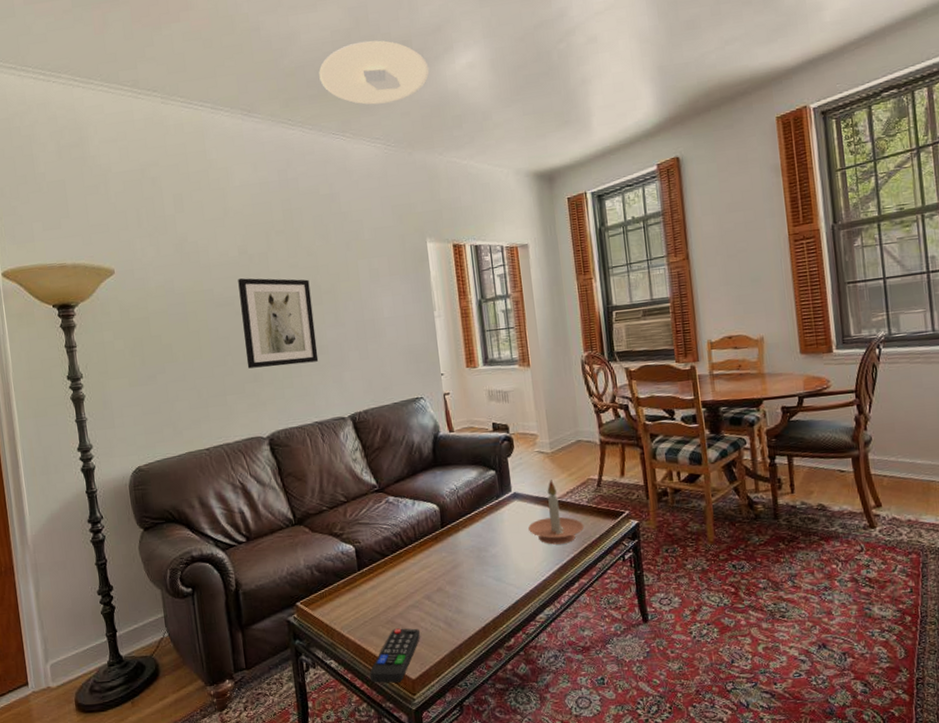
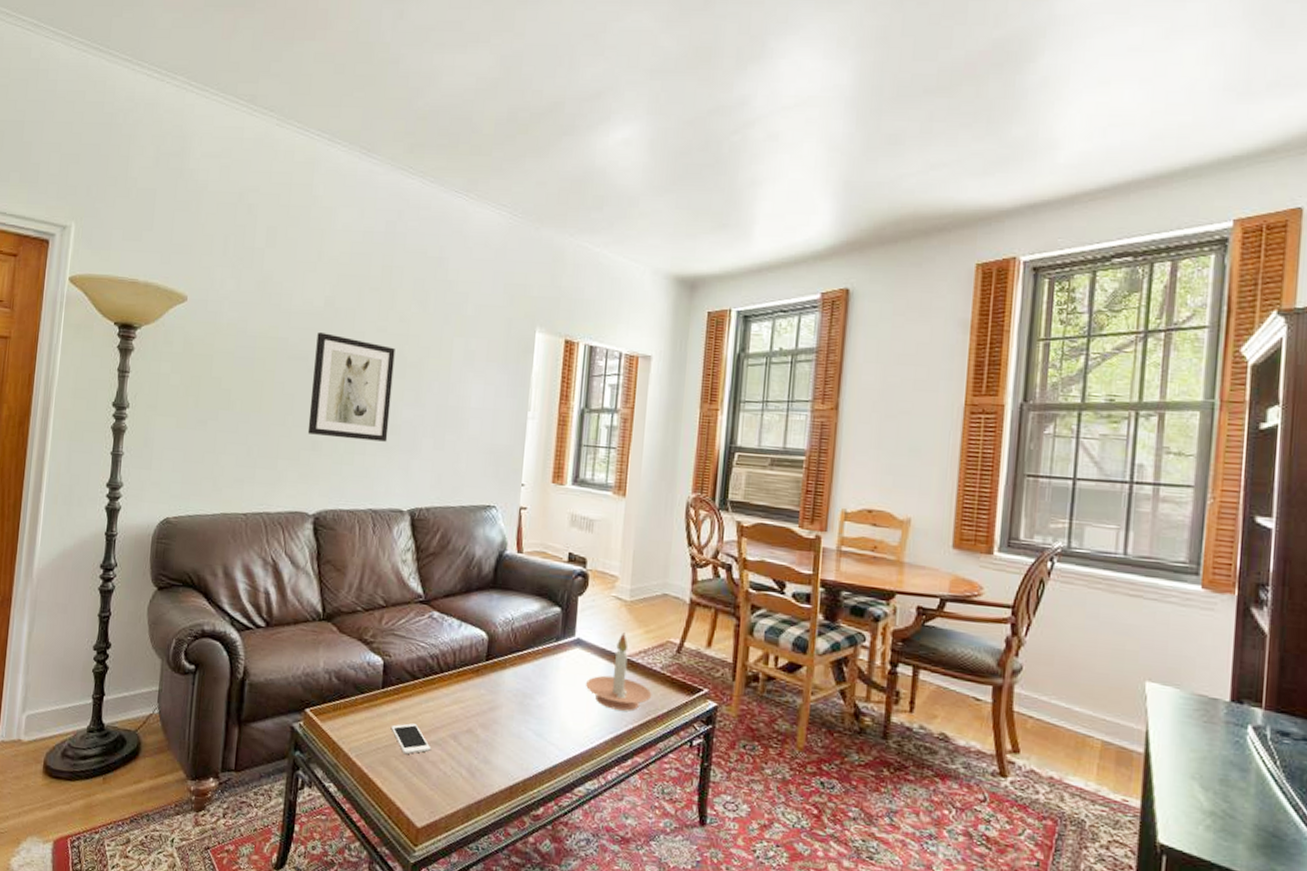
ceiling light: present [319,40,430,105] -> none [453,95,579,169]
remote control: present [370,628,420,683] -> none [370,764,437,827]
cell phone: none [372,593,411,622] -> present [391,722,431,755]

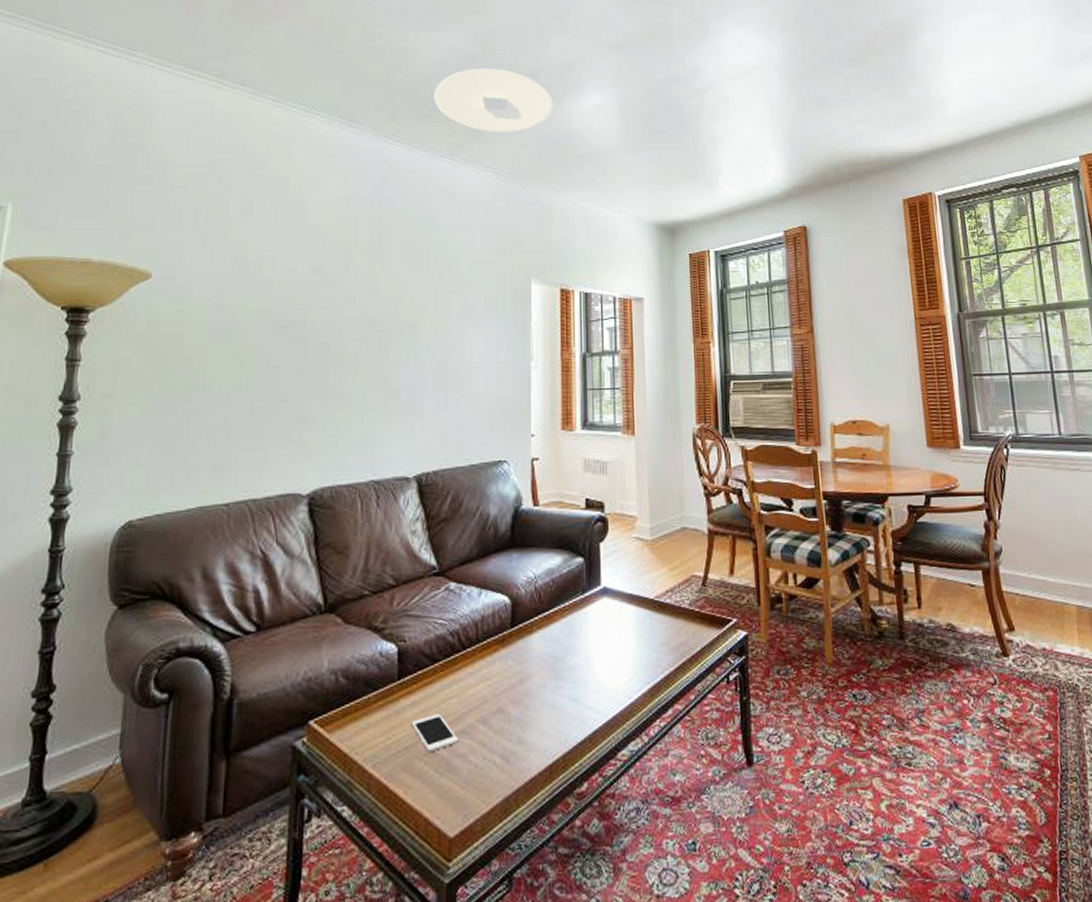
wall art: present [307,333,395,442] -> none [297,300,389,408]
ceiling light: none [453,95,579,169] -> present [434,68,554,134]
candle holder: present [586,632,652,711] -> none [617,574,684,657]

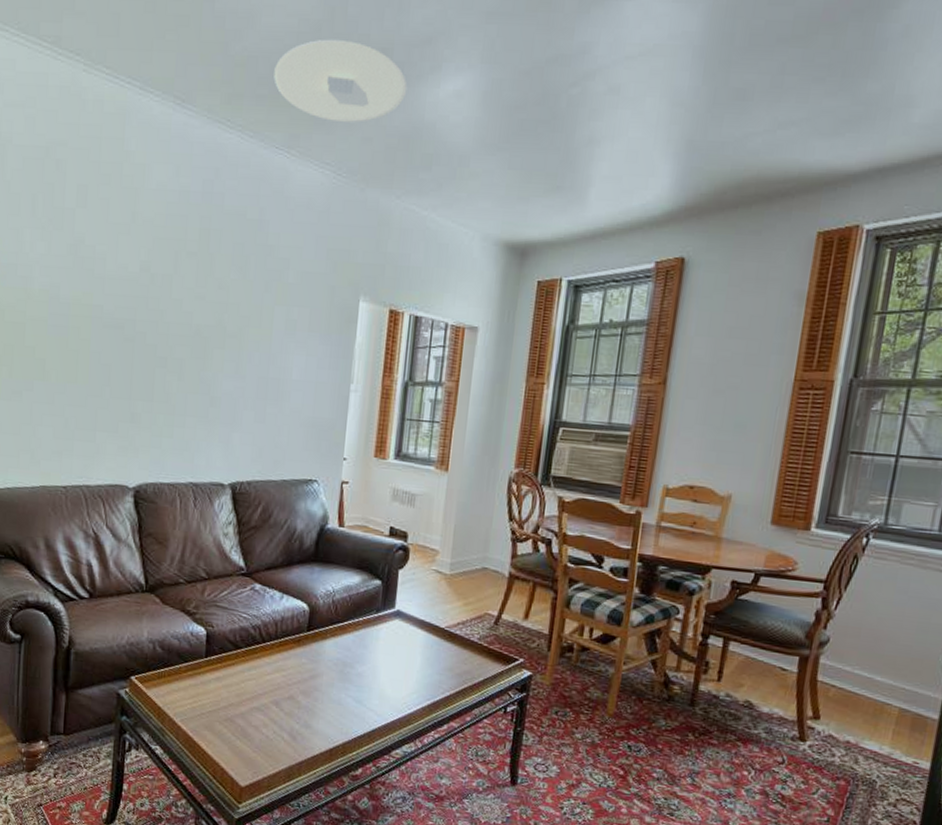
cell phone: present [411,713,459,753] -> none [214,689,254,720]

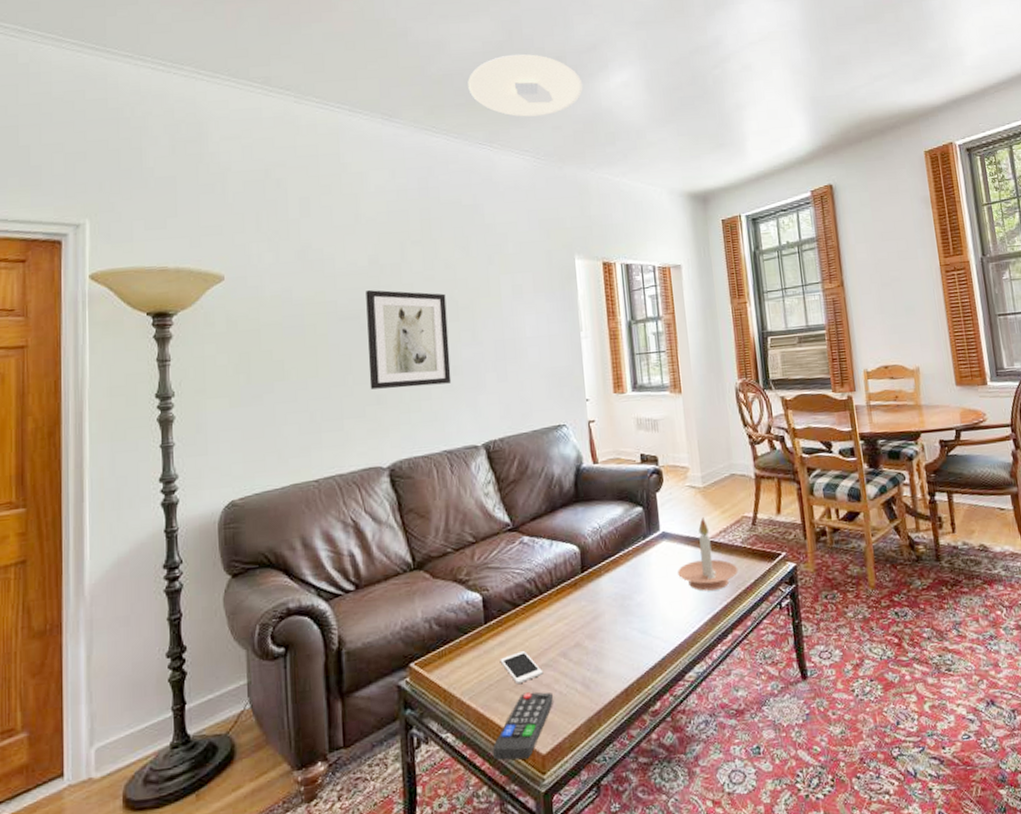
wall art: none [125,300,214,414] -> present [366,290,452,389]
remote control: none [196,728,259,786] -> present [493,692,553,761]
cell phone: none [214,689,254,720] -> present [500,650,543,685]
candle holder: none [405,605,469,680] -> present [678,517,738,591]

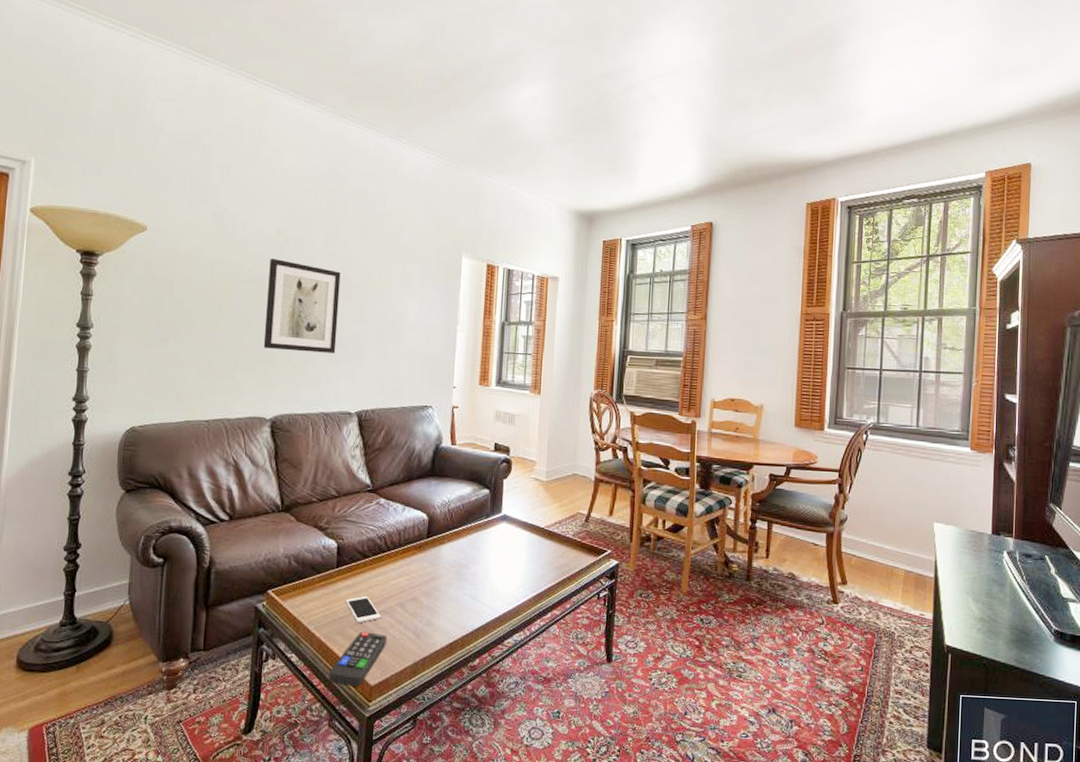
ceiling light: present [468,54,583,118] -> none [387,55,494,119]
candle holder: present [678,517,738,591] -> none [512,508,566,573]

